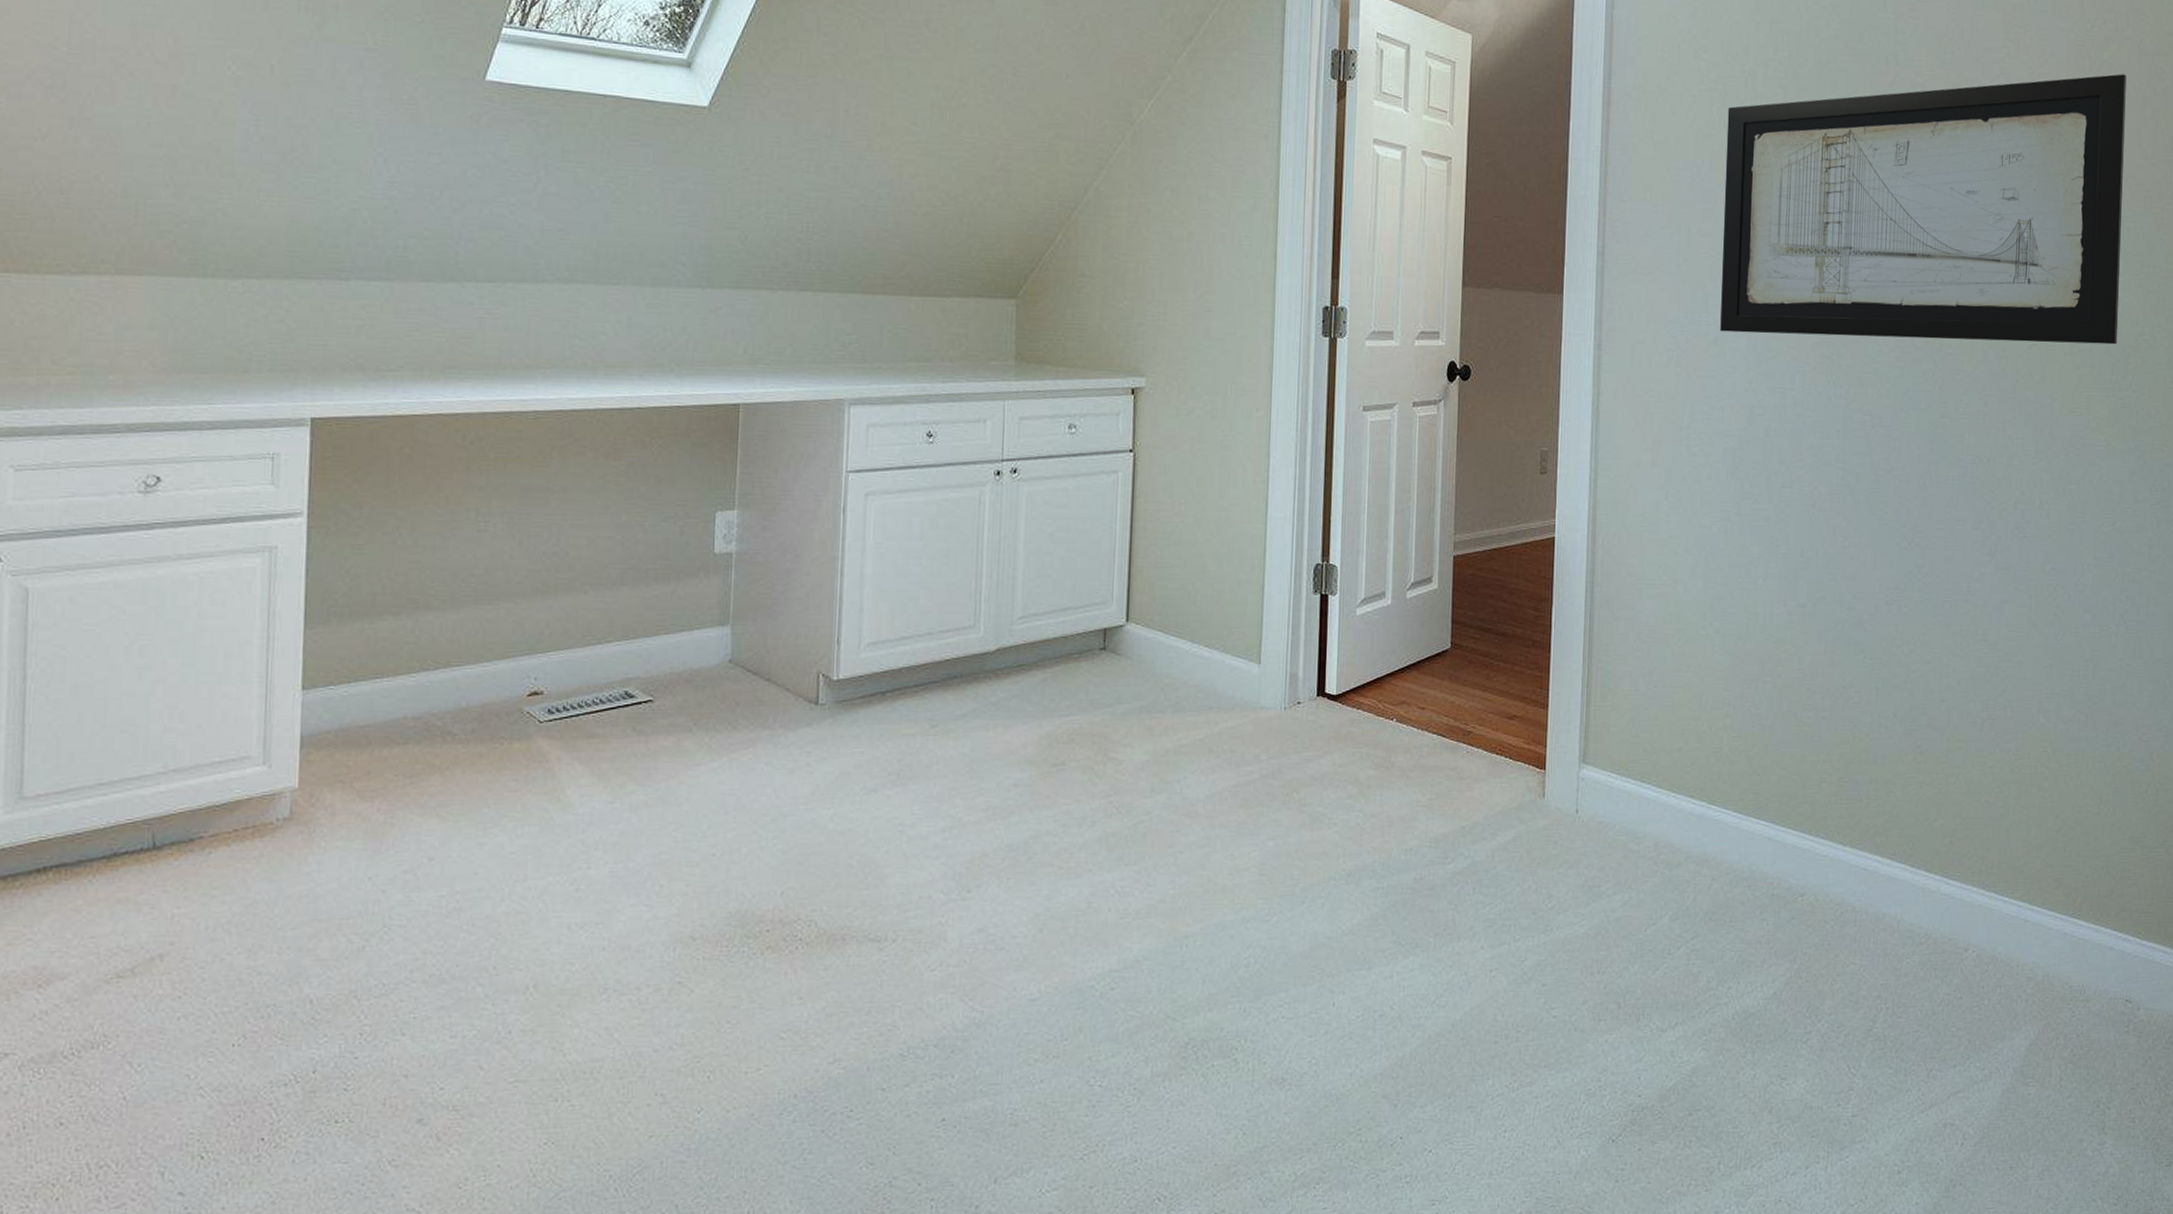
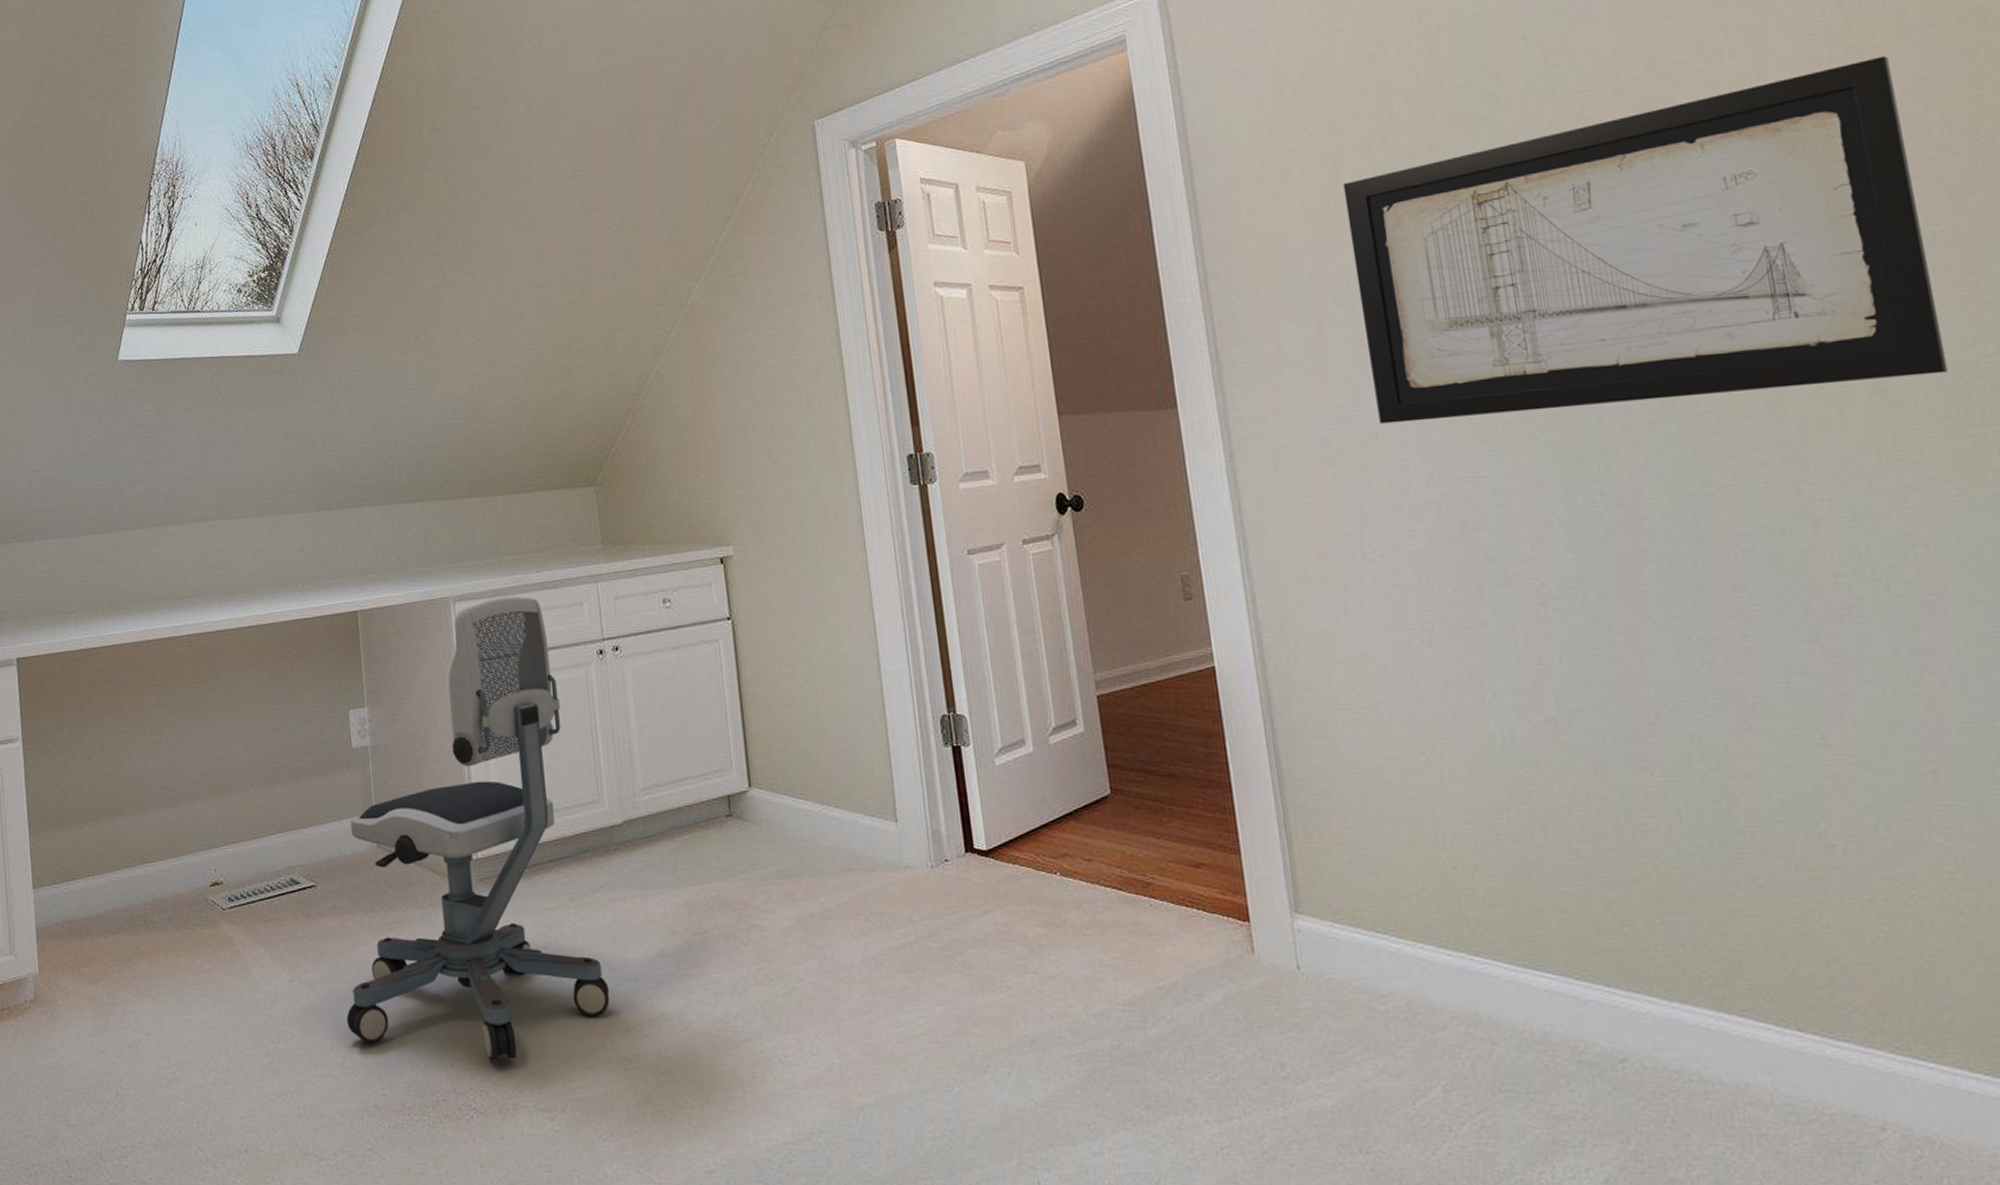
office chair: none [670,404,959,890] -> present [346,596,610,1061]

